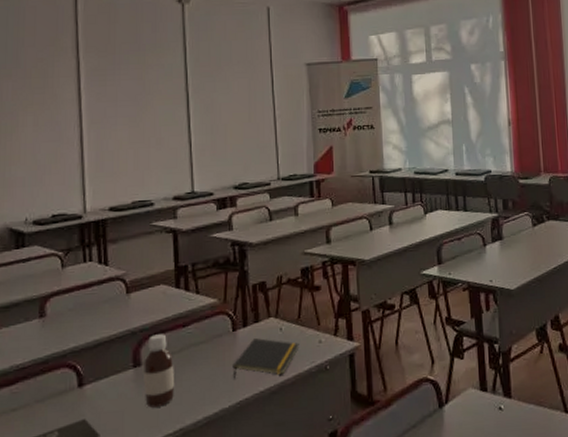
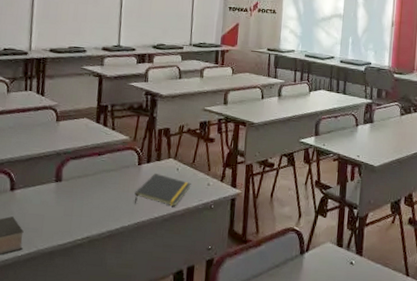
bottle: present [143,334,174,408] -> none [61,158,88,217]

